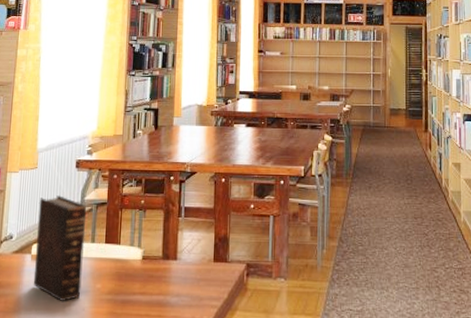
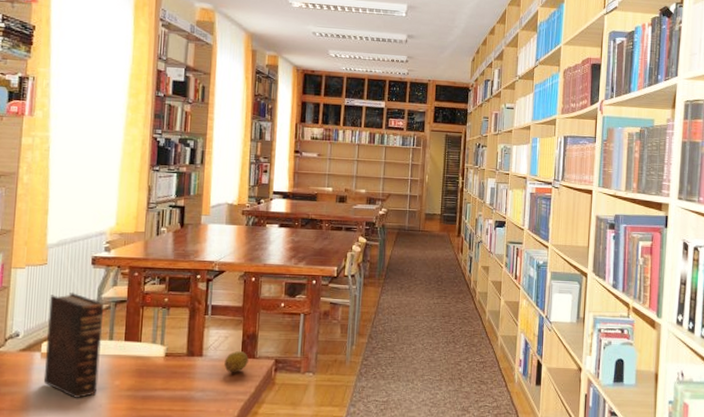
fruit: none [198,255,221,278] -> present [224,351,249,373]

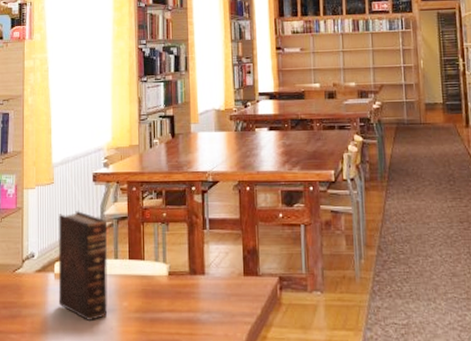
fruit: present [224,351,249,373] -> none [227,268,252,292]

